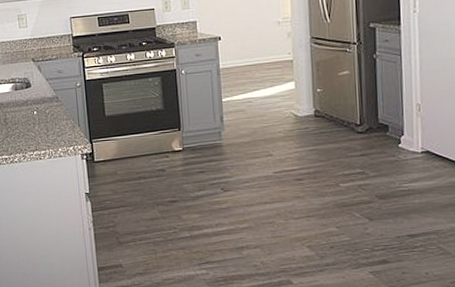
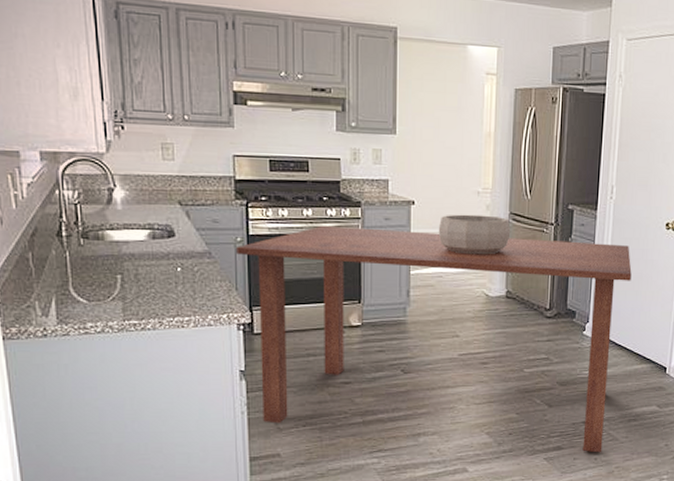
dining table: none [77,56,446,267] -> present [236,225,632,453]
decorative bowl: none [244,42,314,80] -> present [438,214,511,255]

